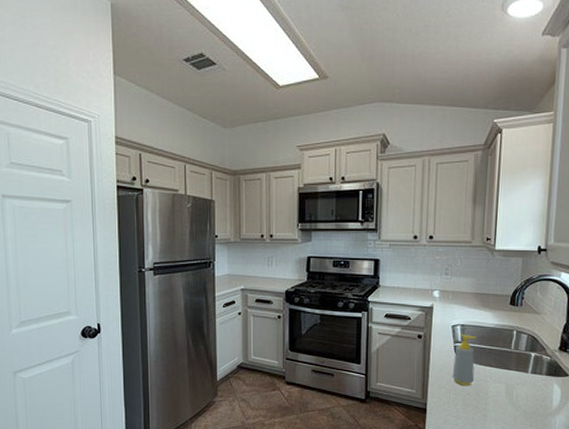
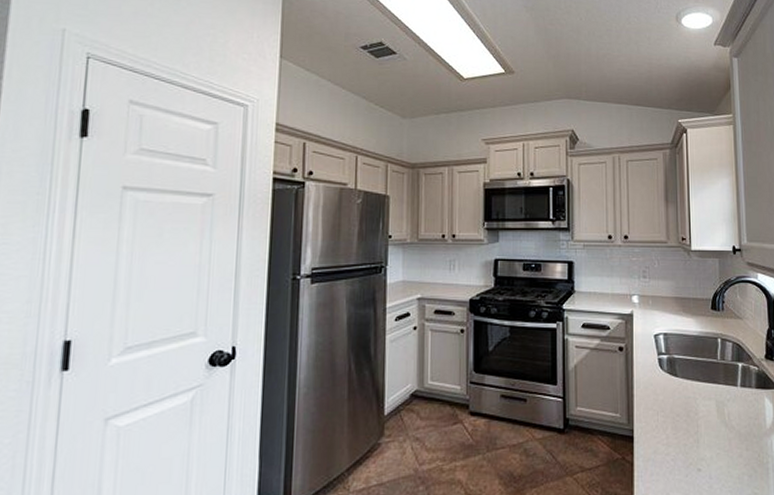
soap bottle: present [453,334,477,386] -> none [659,344,682,406]

